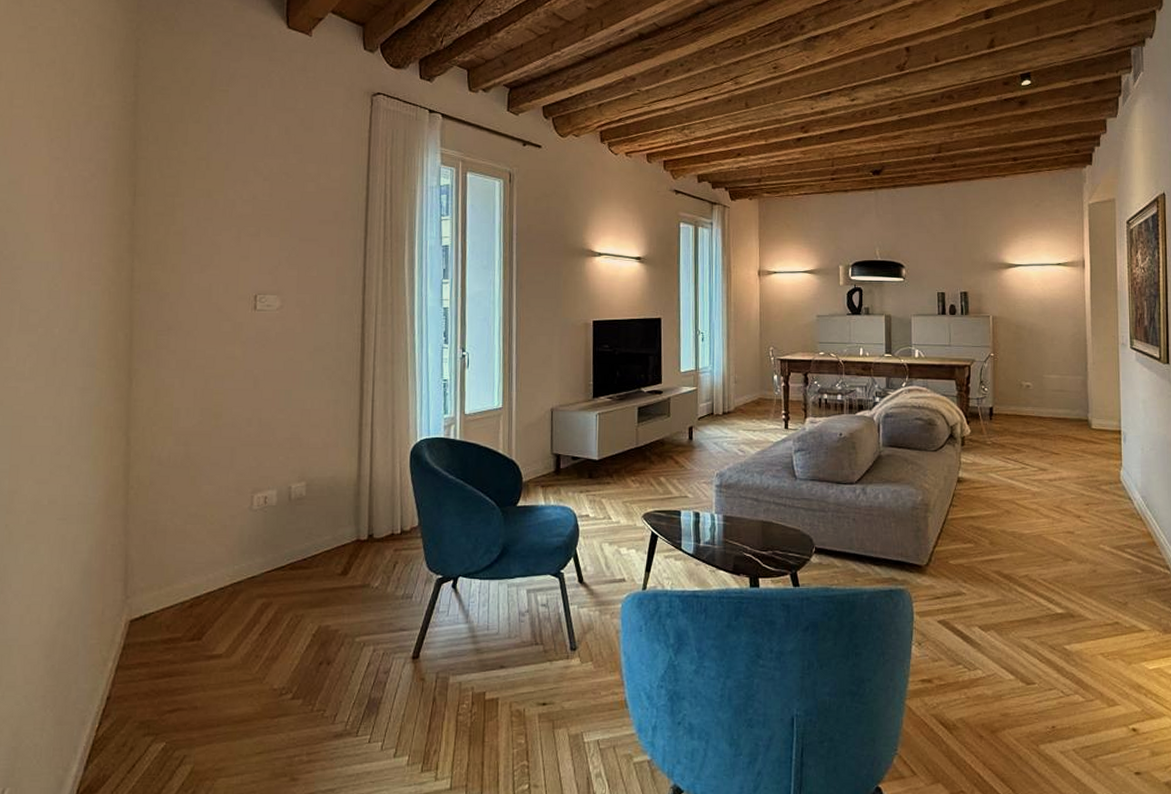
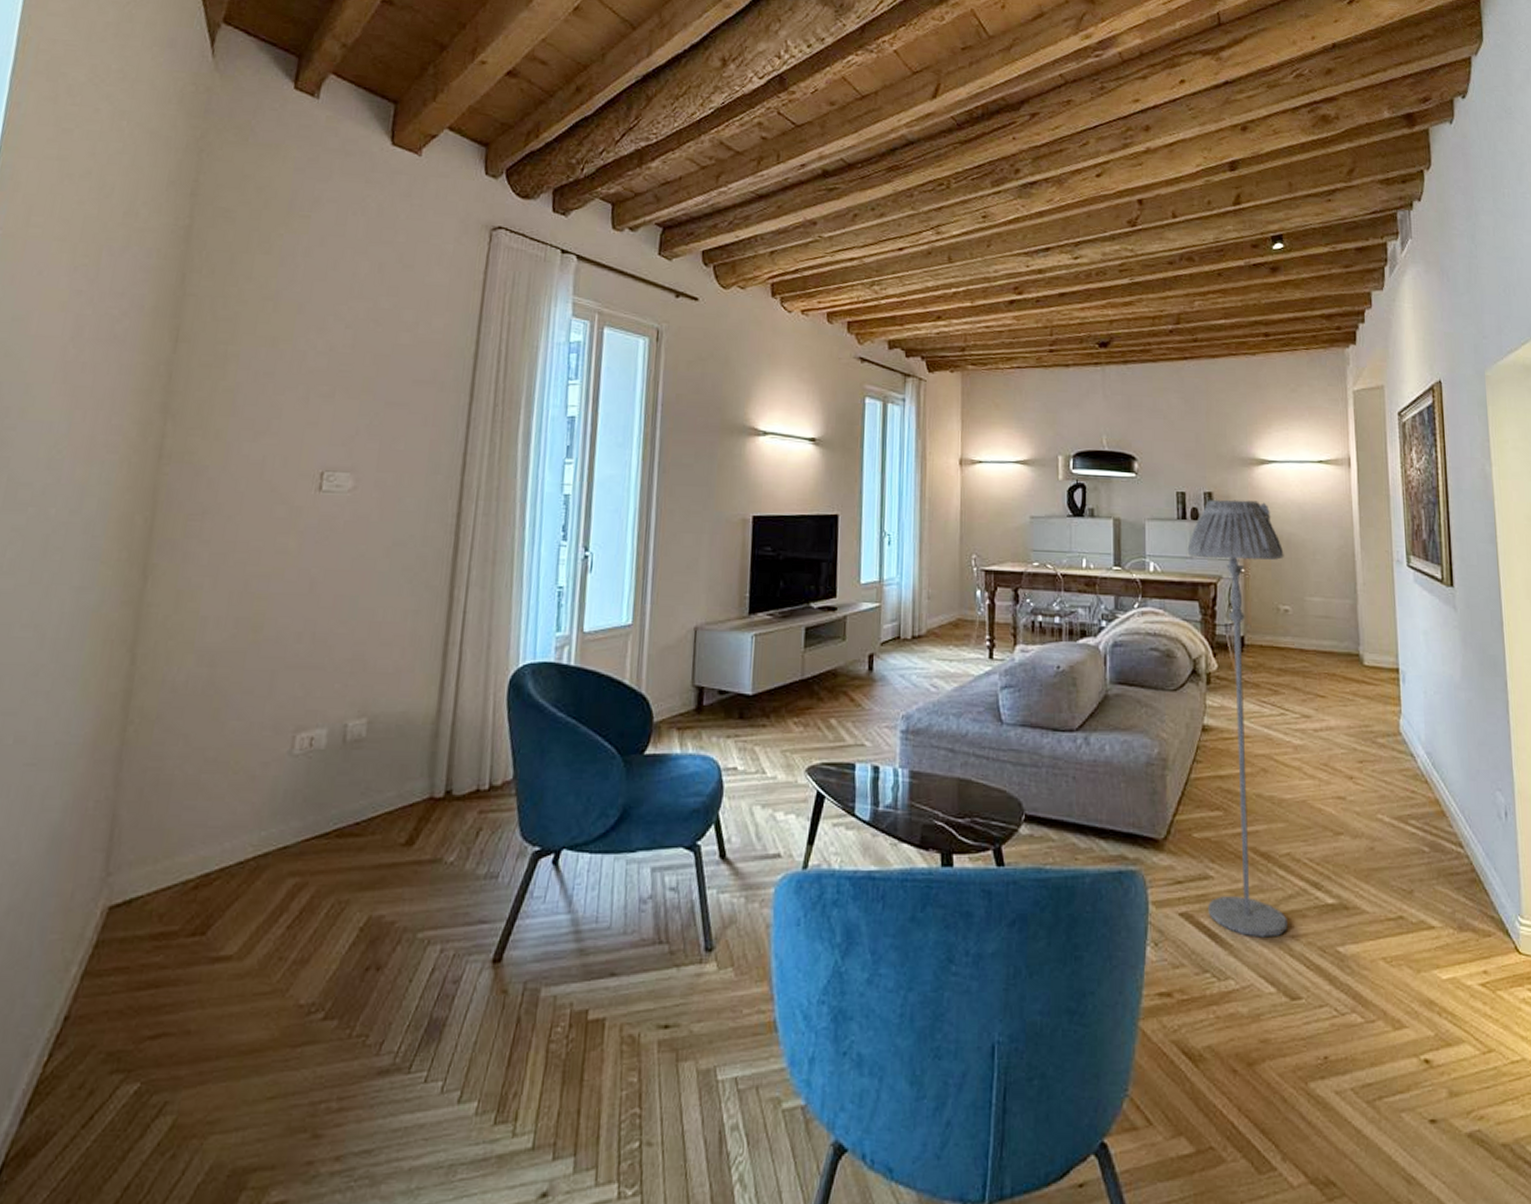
floor lamp: none [946,297,1027,639] -> present [1187,499,1288,938]

